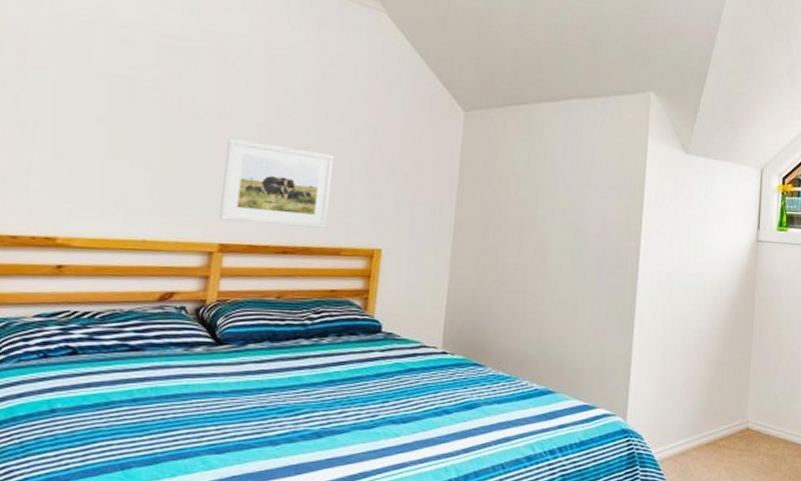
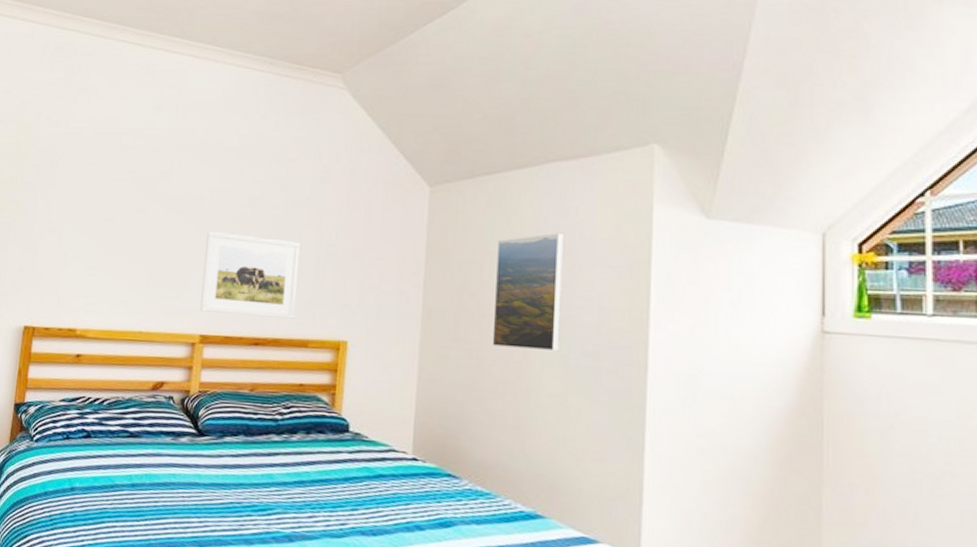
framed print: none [516,158,580,257] -> present [492,232,565,352]

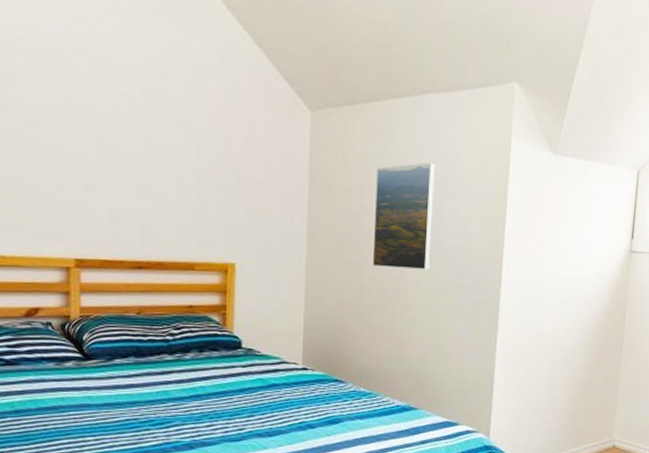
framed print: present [200,231,301,319] -> none [70,147,179,242]

